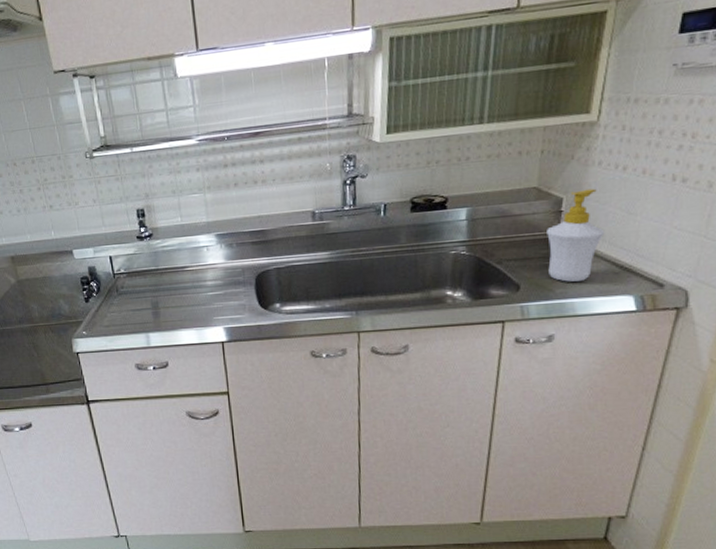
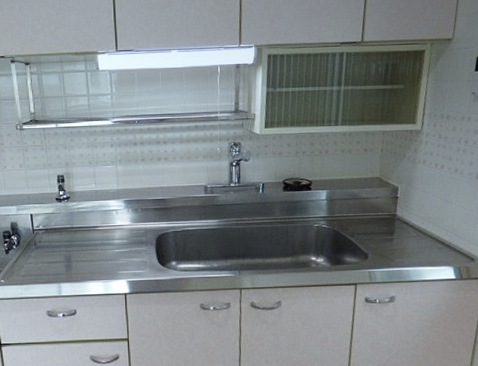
soap bottle: present [547,188,605,282] -> none [387,181,430,254]

